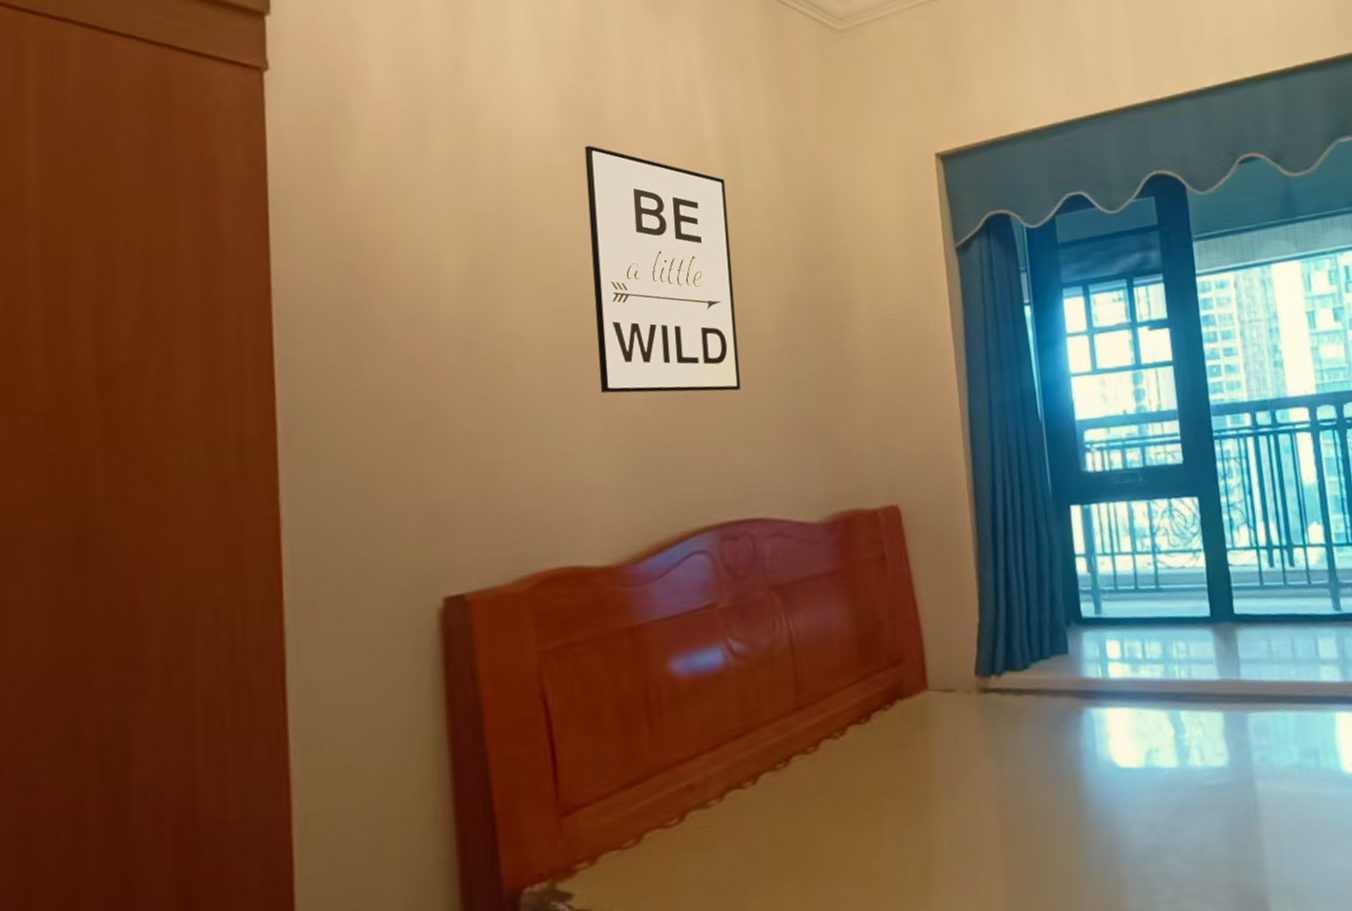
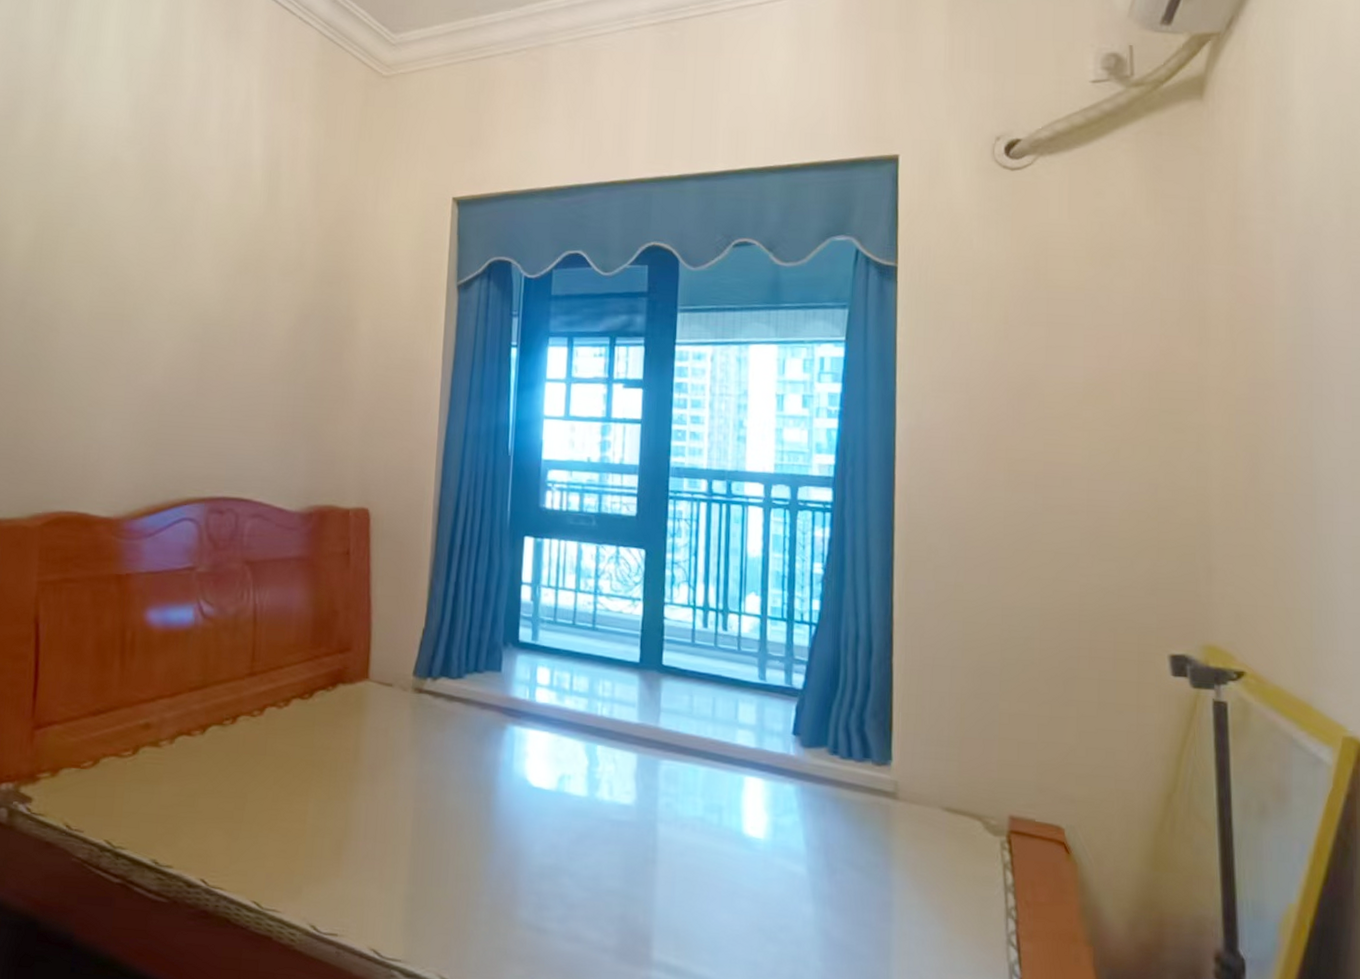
wall art: present [584,145,741,394] -> none [127,148,263,382]

